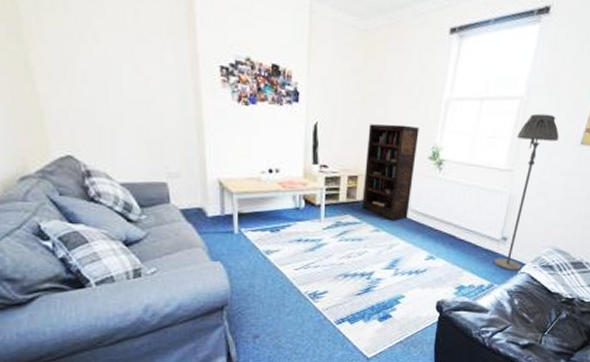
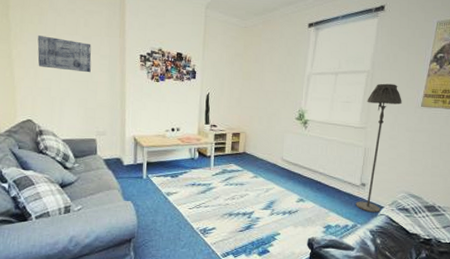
wall art: none [66,31,151,90] -> present [37,36,92,73]
bookcase: present [362,124,419,221] -> none [243,93,288,169]

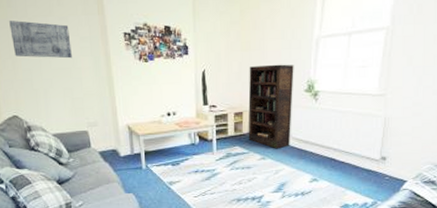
bookcase: none [243,93,288,169] -> present [248,64,294,149]
floor lamp: present [356,83,402,213] -> none [375,40,428,188]

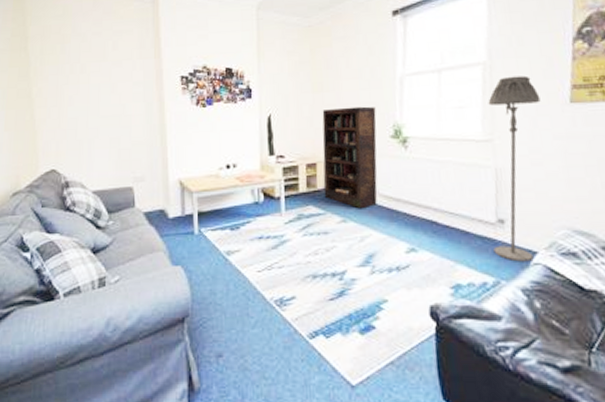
wall art: present [9,20,72,59] -> none [60,67,123,105]
floor lamp: none [375,40,428,188] -> present [488,75,541,262]

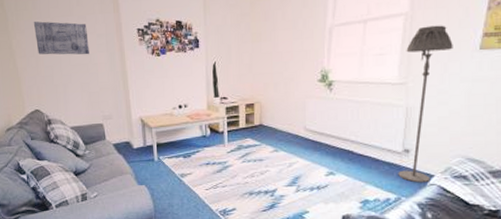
wall art: none [60,67,123,105] -> present [34,21,89,55]
bookcase: present [322,106,378,209] -> none [259,54,307,141]

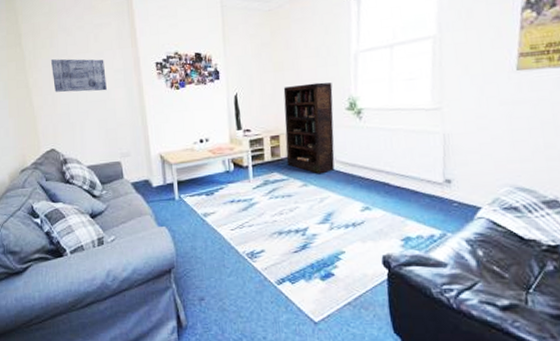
bookcase: none [259,54,307,141] -> present [283,82,335,174]
floor lamp: present [398,25,453,183] -> none [437,46,488,217]

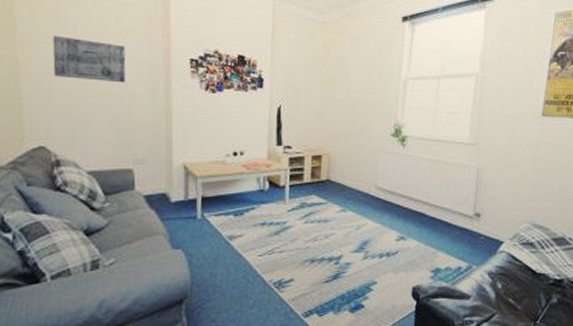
bookcase: present [283,82,335,174] -> none [327,104,380,200]

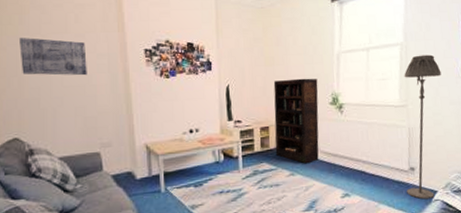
bookcase: none [327,104,380,200] -> present [273,78,319,164]
floor lamp: none [469,88,519,250] -> present [404,54,442,200]

